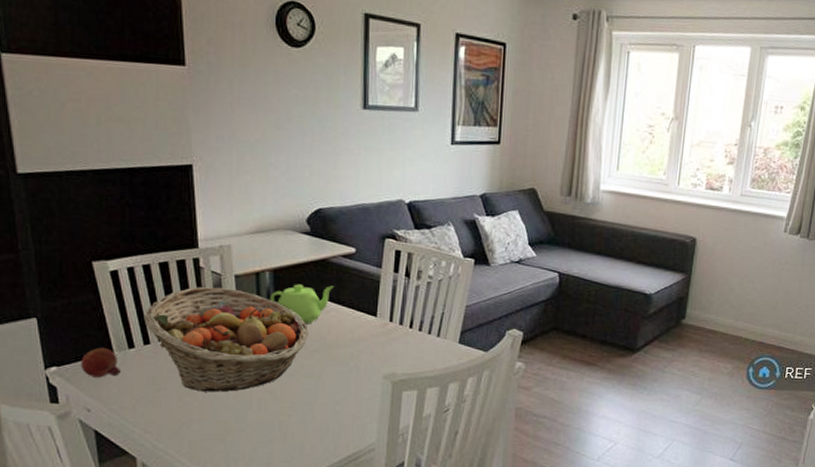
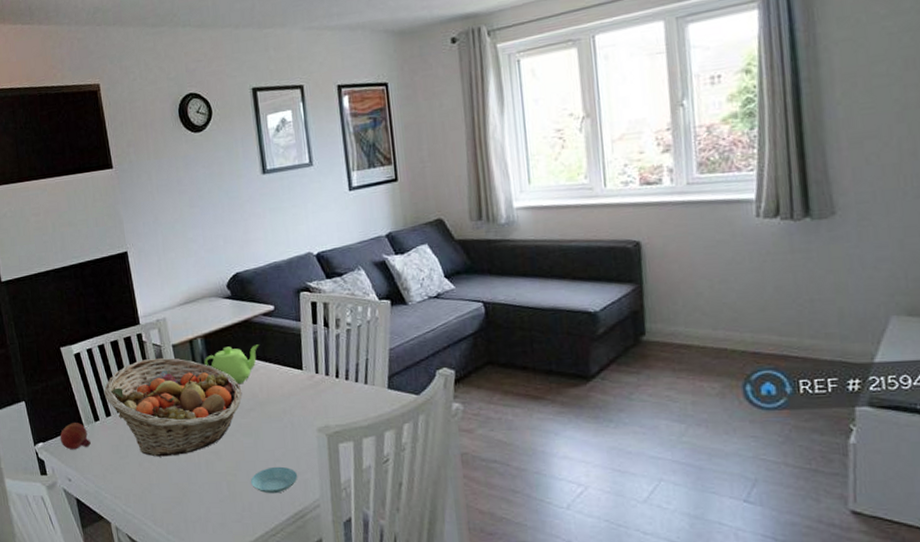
saucer: none [305,409,357,436] -> present [250,466,298,494]

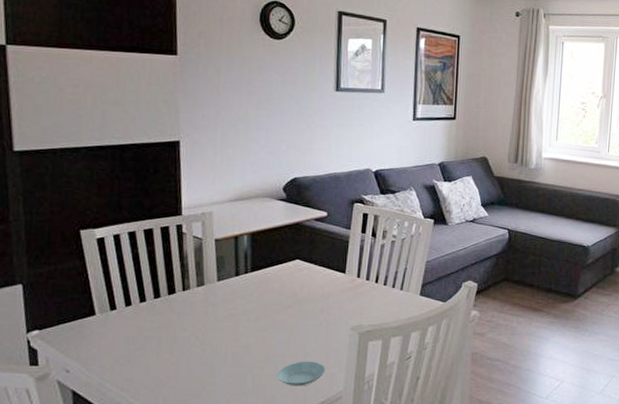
fruit: present [60,423,91,450] -> none [62,311,101,339]
fruit basket: present [104,358,242,457] -> none [127,251,282,349]
teapot: present [204,344,259,385] -> none [247,246,307,283]

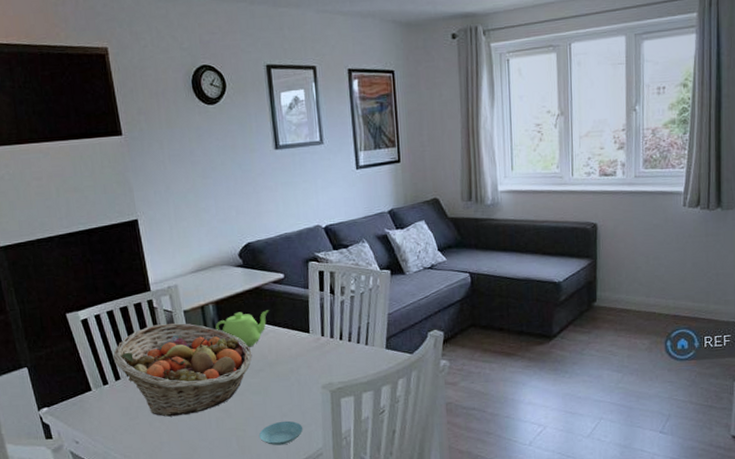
fruit basket: none [127,251,282,349] -> present [113,323,252,417]
teapot: none [247,246,307,283] -> present [215,310,269,348]

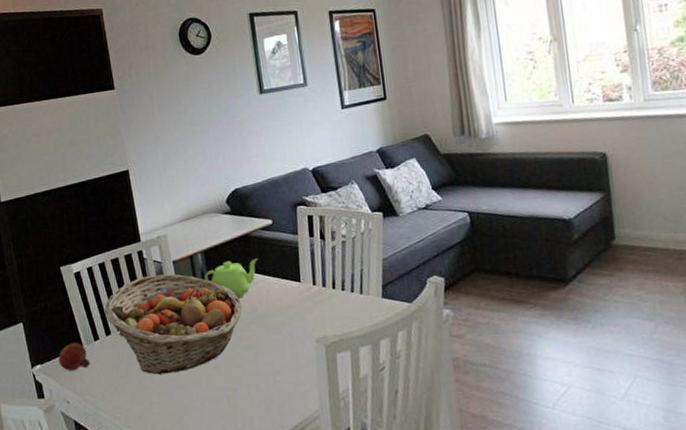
fruit: none [66,387,99,414] -> present [58,343,90,371]
saucer: present [258,420,303,446] -> none [250,379,298,407]

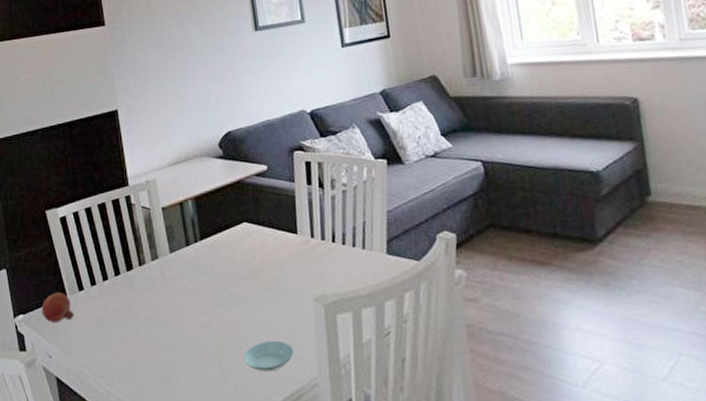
fruit basket: present [104,274,242,375] -> none [89,221,235,330]
teapot: present [204,258,258,299] -> none [194,207,252,250]
saucer: none [250,379,298,407] -> present [243,340,294,372]

